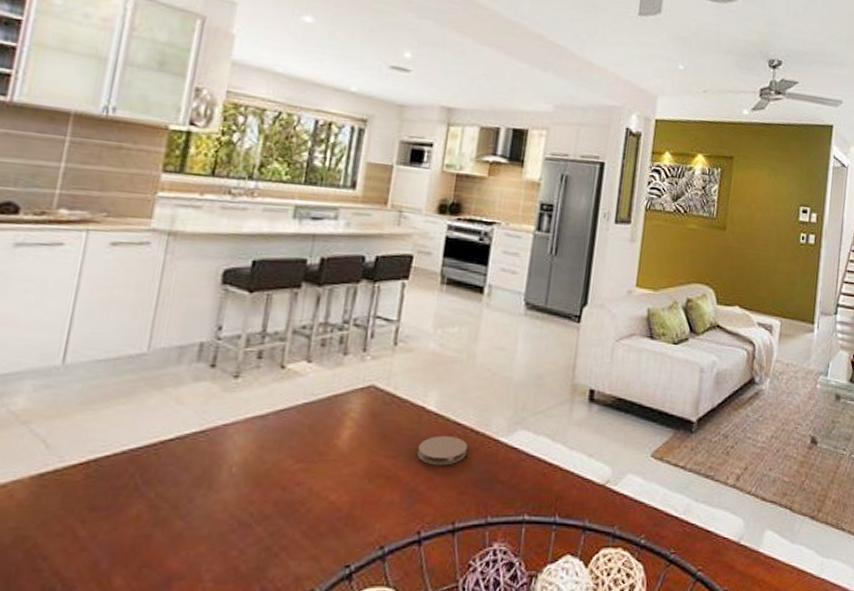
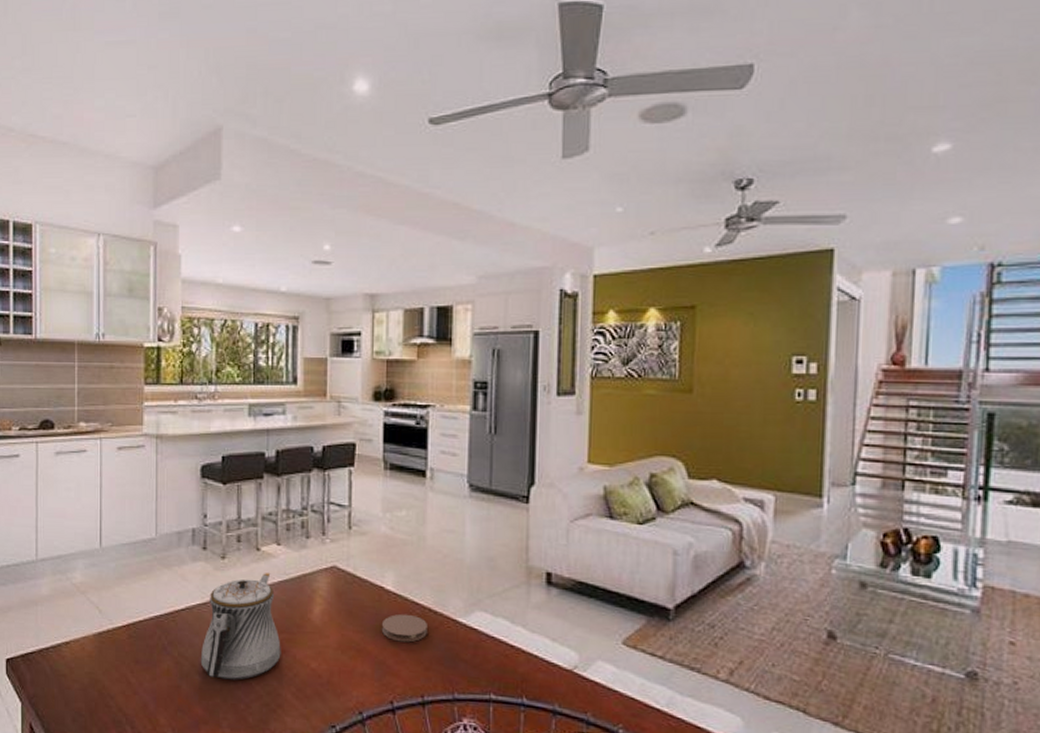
teapot: none [185,394,296,522] -> present [200,573,281,680]

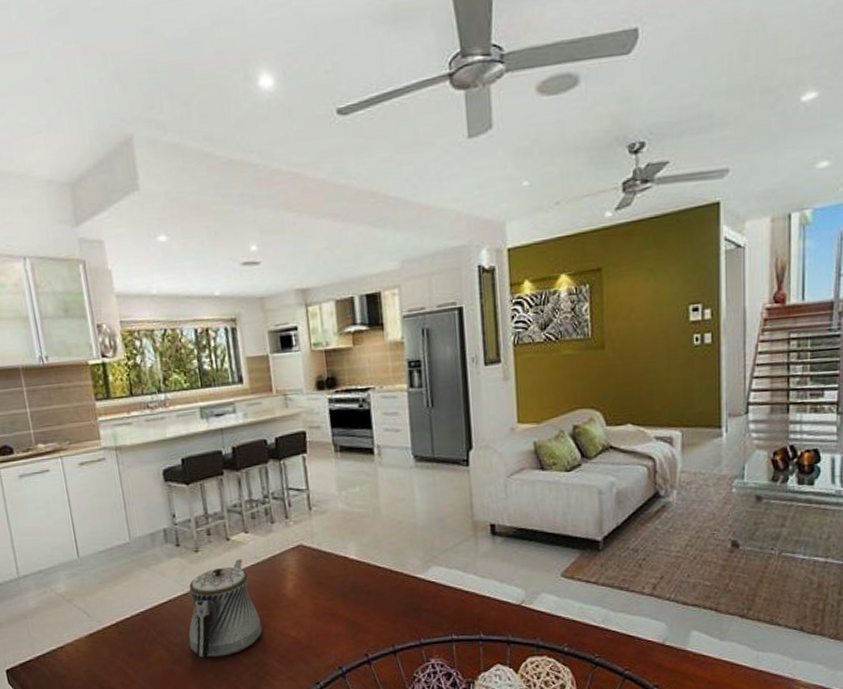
coaster: present [382,614,427,643] -> none [350,577,391,603]

